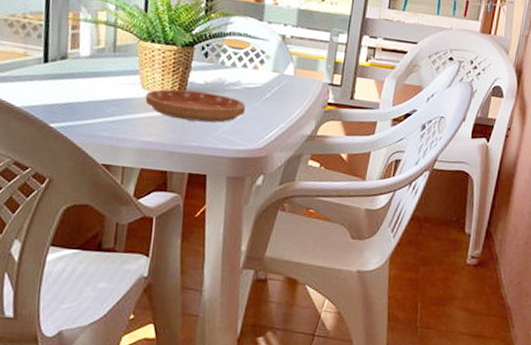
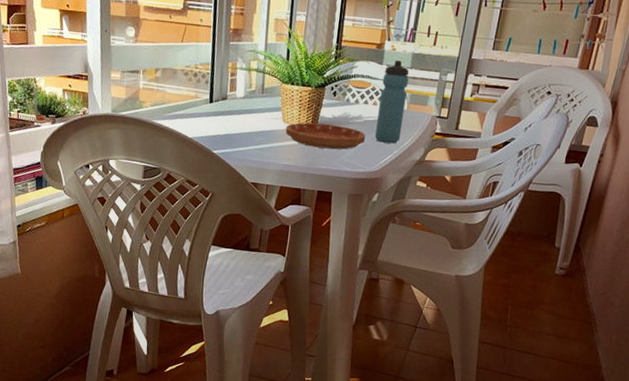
water bottle: none [257,16,295,116] -> present [375,60,409,144]

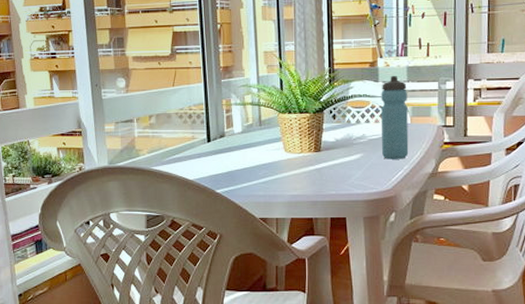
saucer: present [285,122,366,150] -> none [288,148,373,173]

